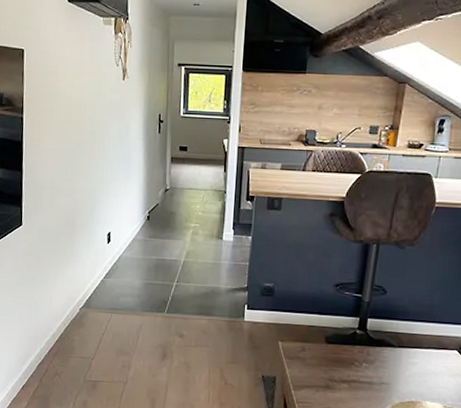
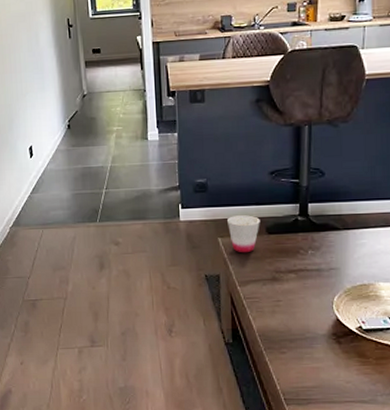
cup: none [289,322,321,359] -> present [227,215,260,253]

